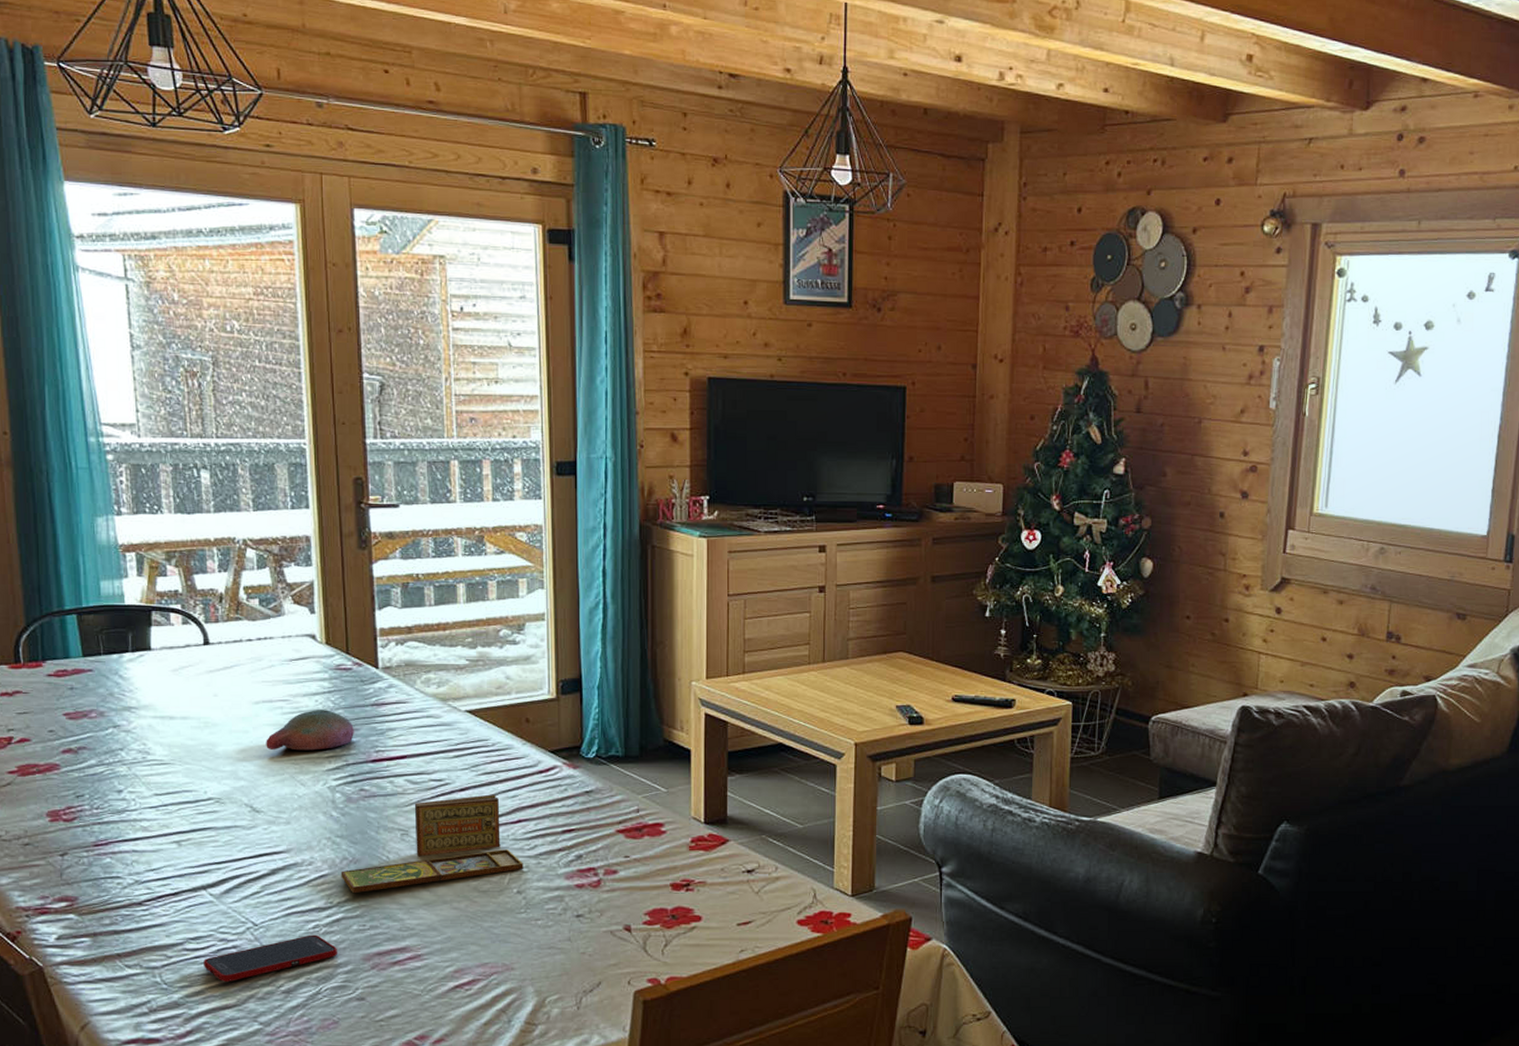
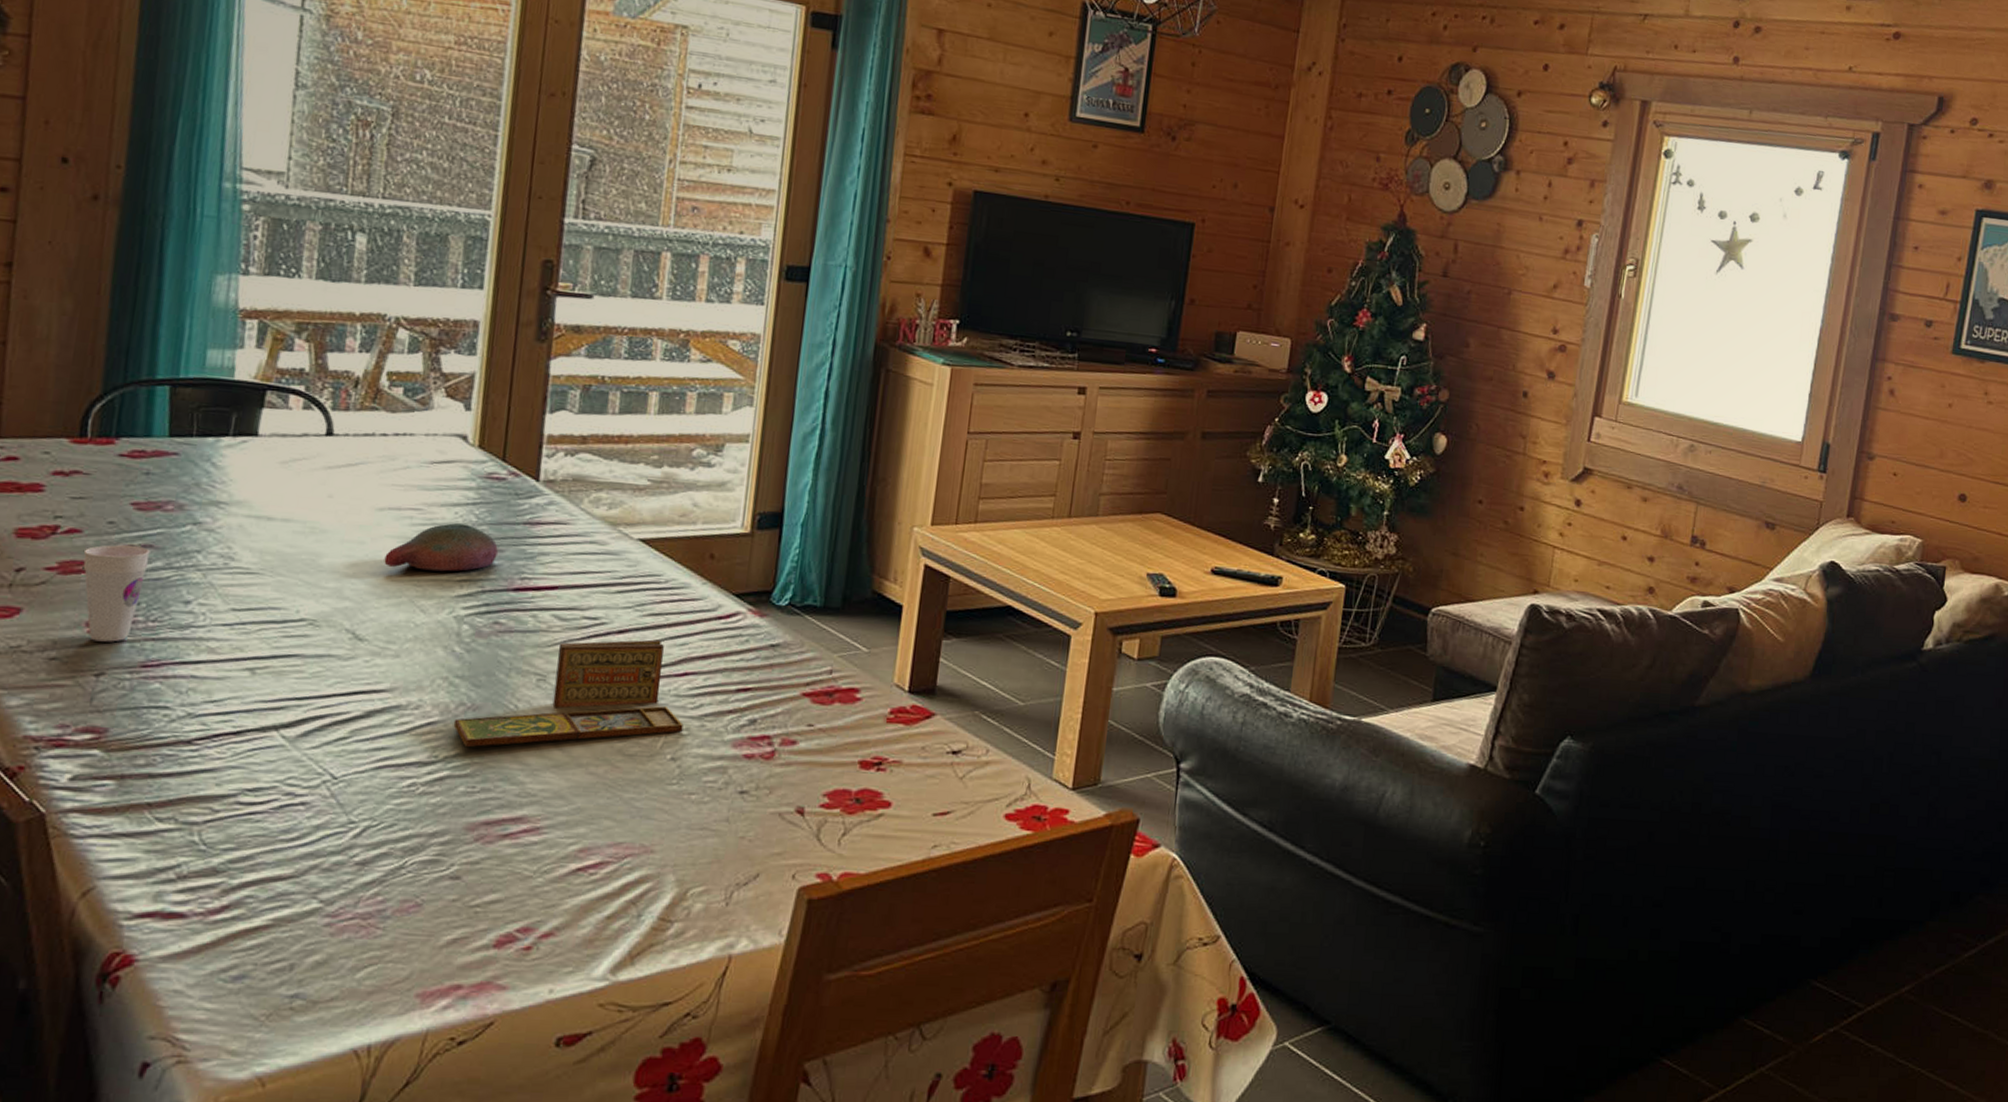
cup: none [34,749,85,828] -> present [82,545,151,642]
cell phone: present [204,934,337,982] -> none [258,794,435,847]

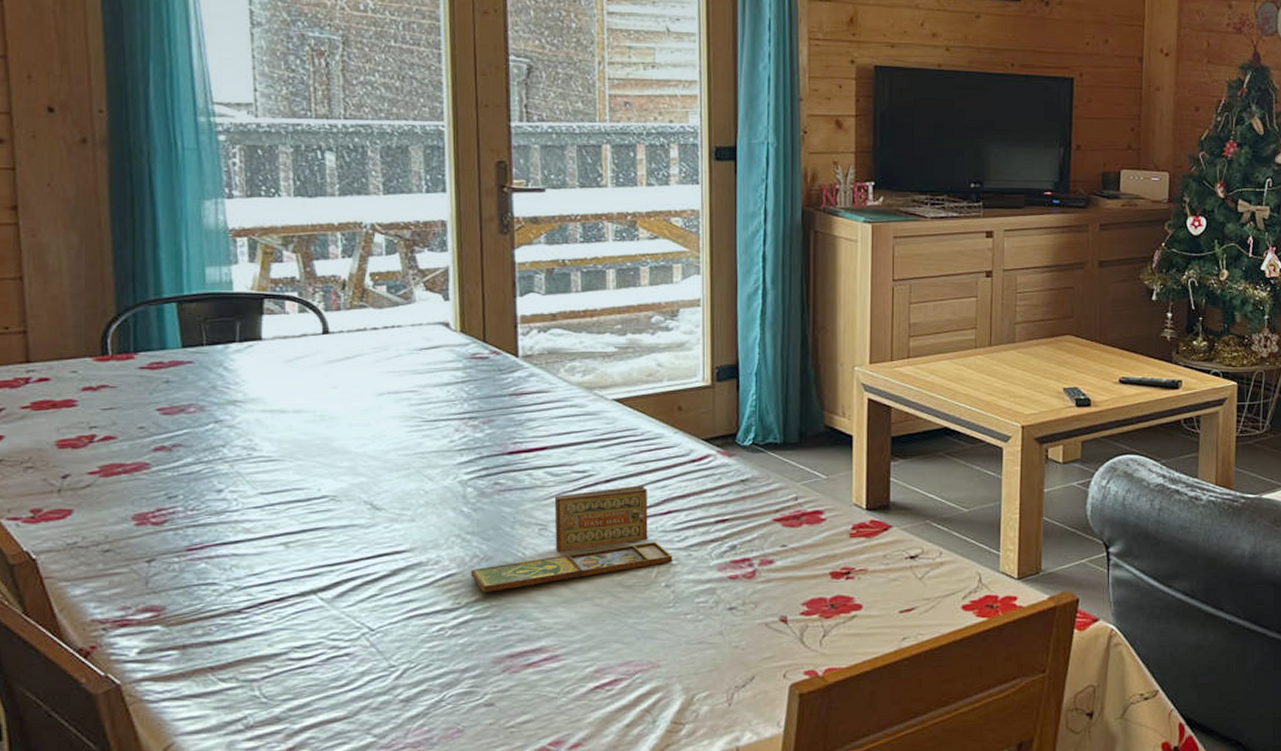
cup: present [82,545,151,642] -> none [120,447,180,532]
bowl: present [384,523,498,572] -> none [390,400,489,444]

